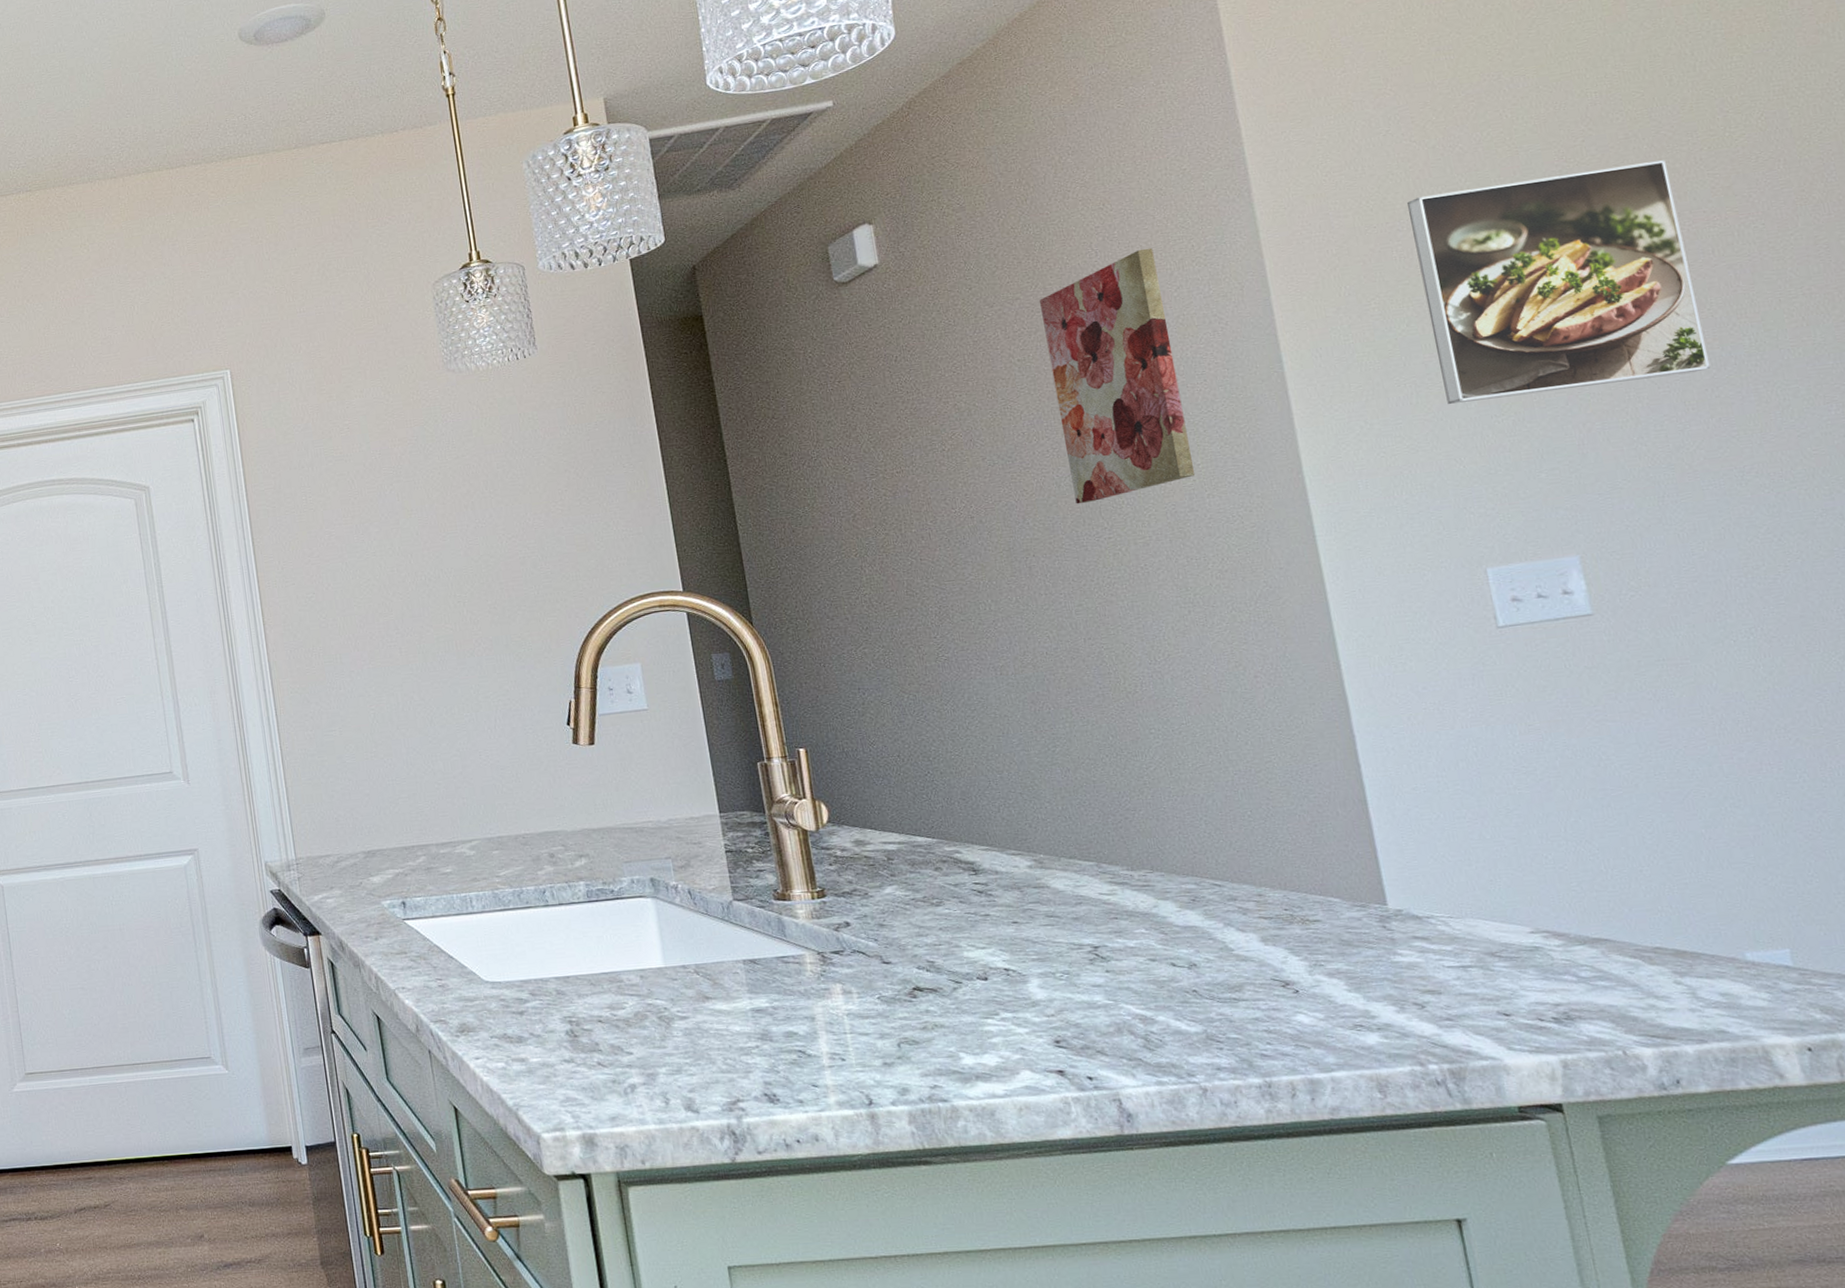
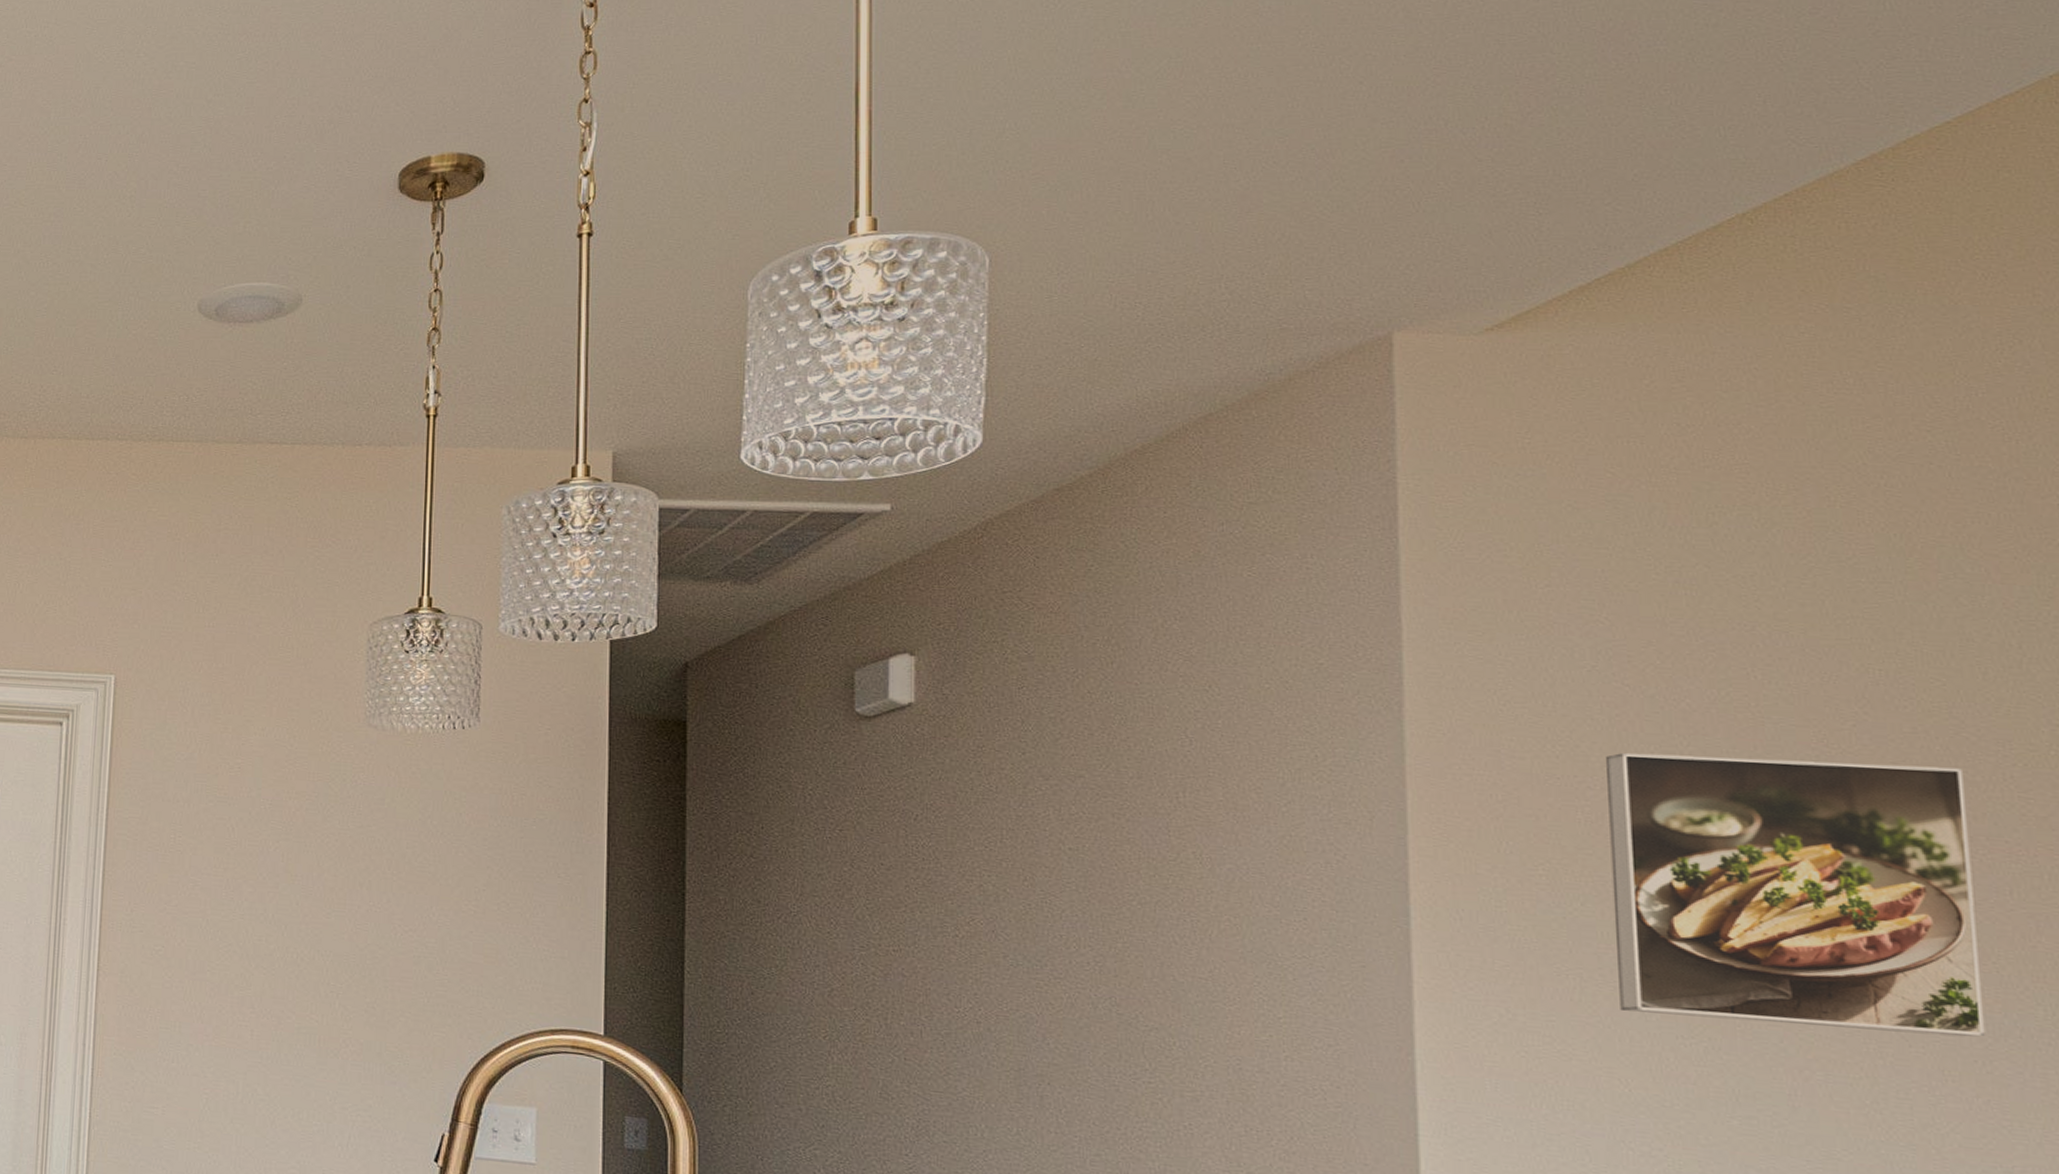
wall art: present [1040,247,1196,504] -> none [1109,748,1274,1036]

